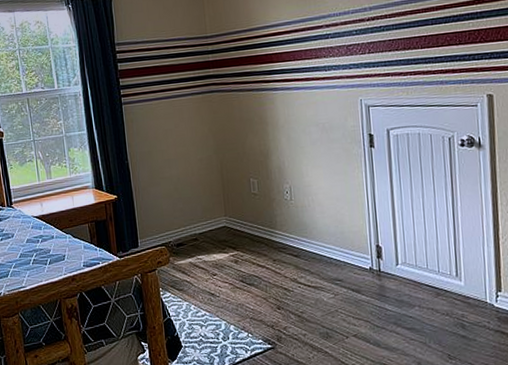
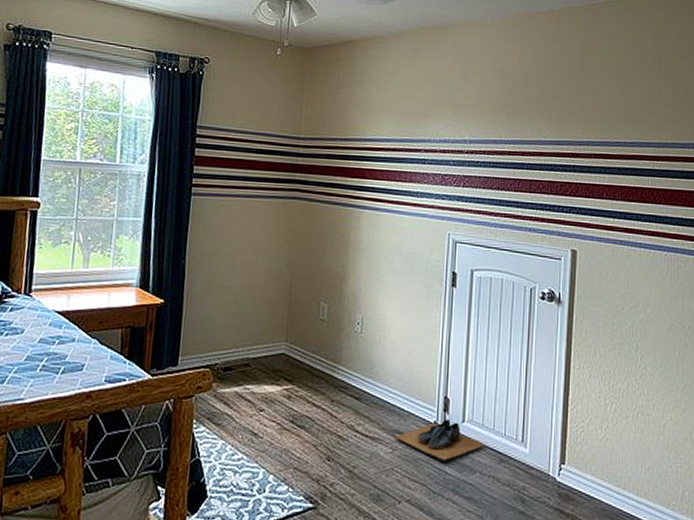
shoe: none [335,263,420,301] -> present [394,418,484,462]

